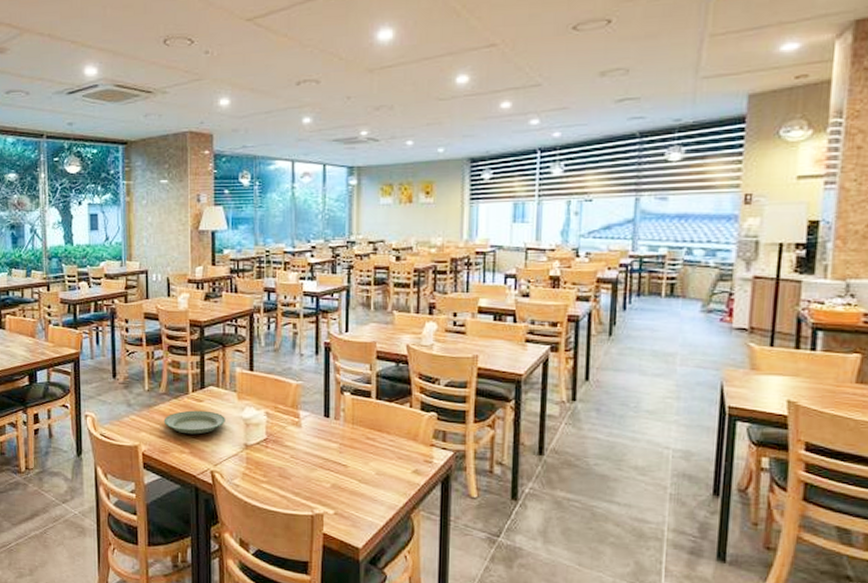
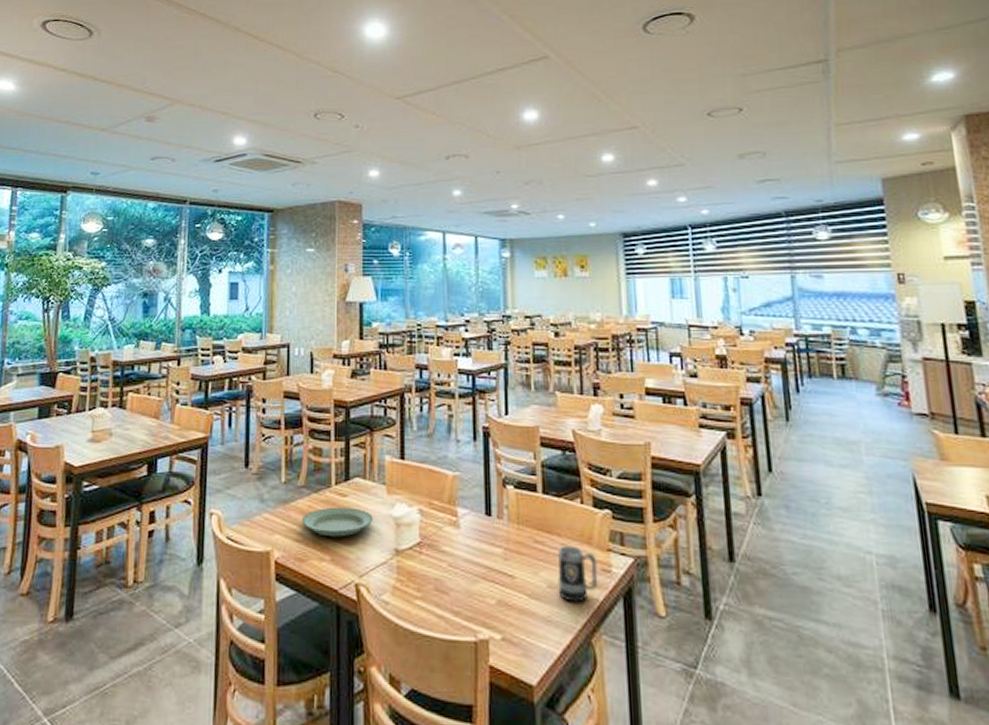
mug: none [385,441,421,487] -> present [558,545,598,603]

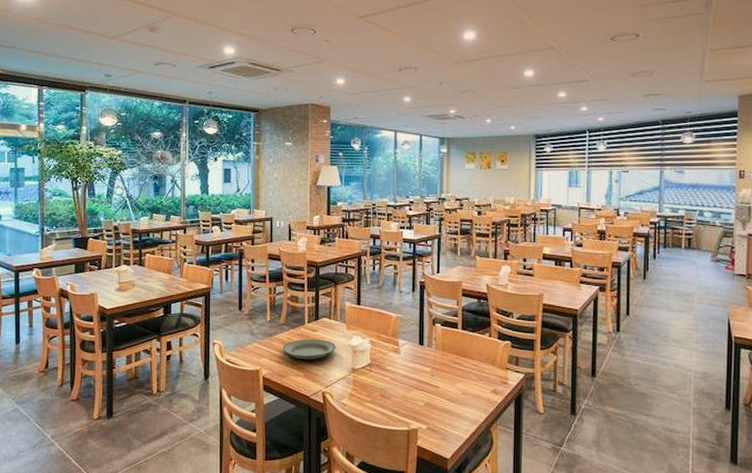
mug: present [558,545,598,603] -> none [469,365,498,404]

